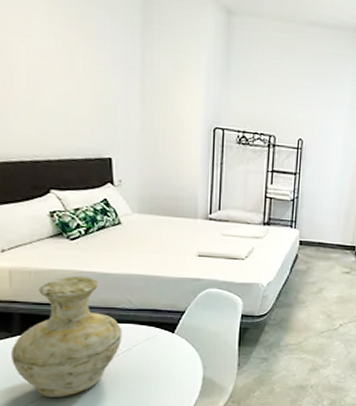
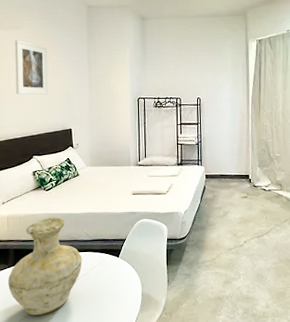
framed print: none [19,10,77,103] -> present [14,40,49,95]

